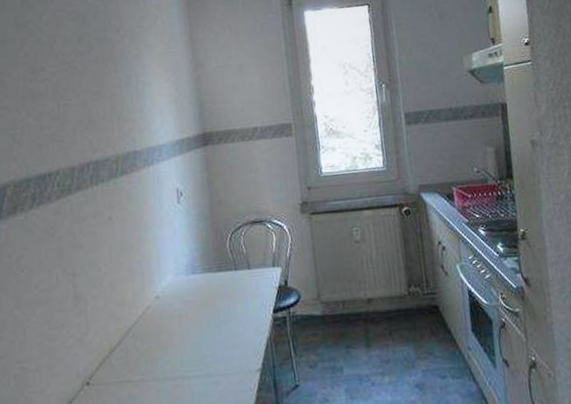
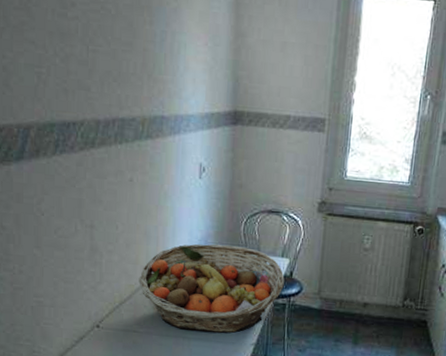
fruit basket: none [127,264,281,369] -> present [138,244,285,333]

